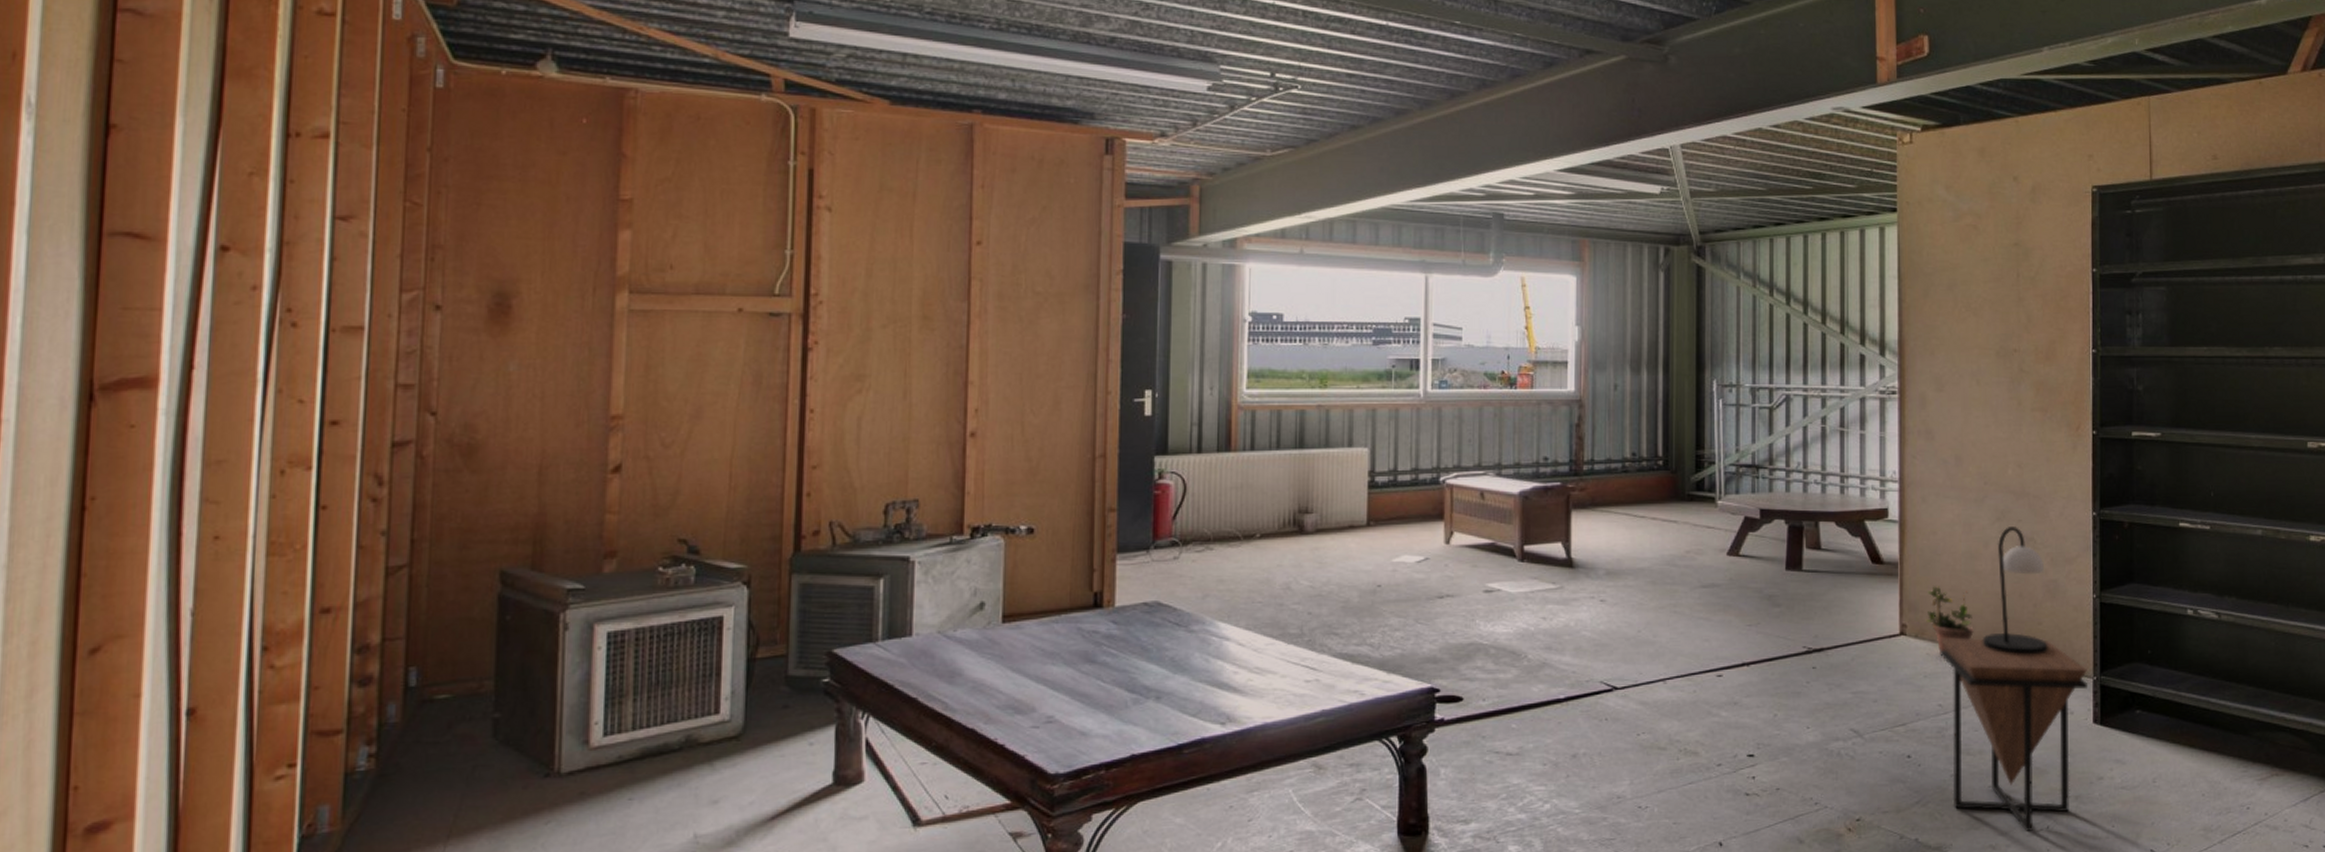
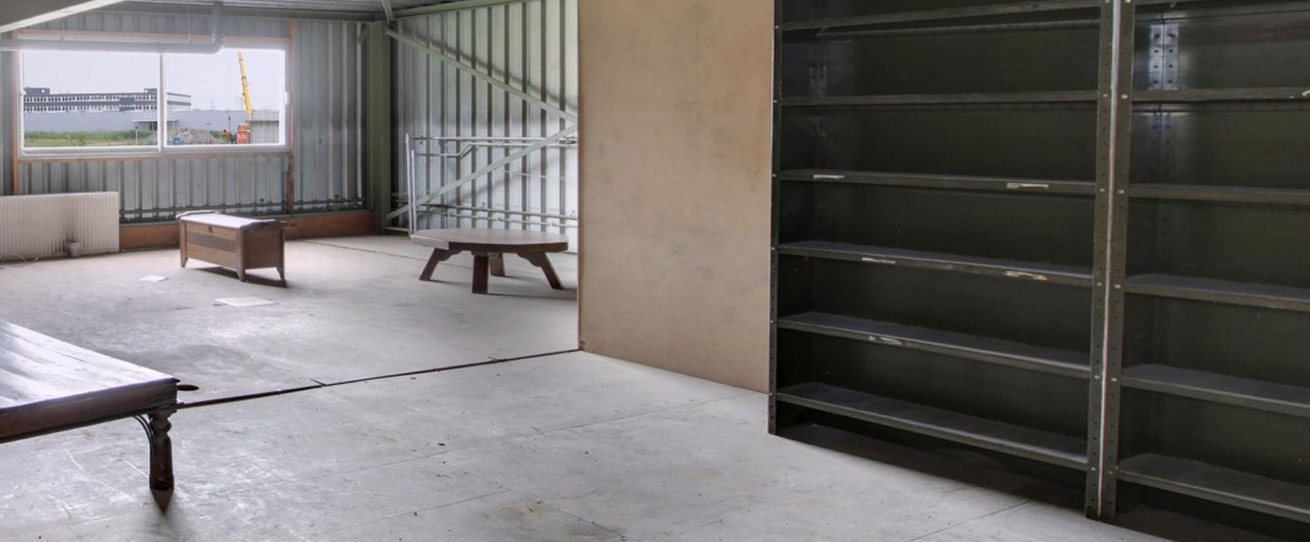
potted plant: present [1925,586,1974,654] -> none [602,309,650,368]
side table: present [1940,637,2087,831] -> none [616,354,763,522]
table lamp: present [1983,527,2048,655] -> none [659,259,724,372]

